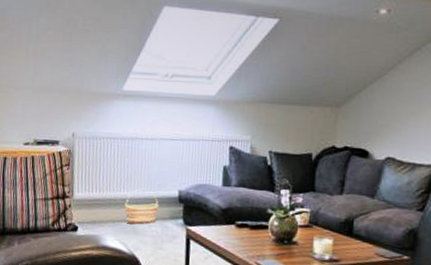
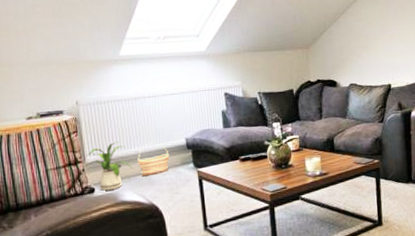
house plant: none [71,182,119,232] -> present [84,142,133,191]

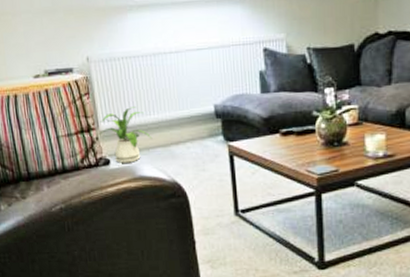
basket: present [137,142,170,177] -> none [157,108,195,149]

